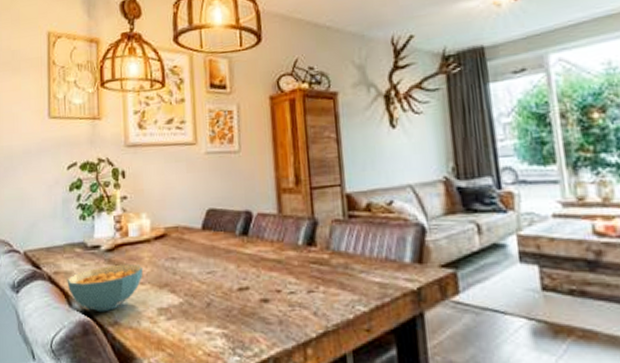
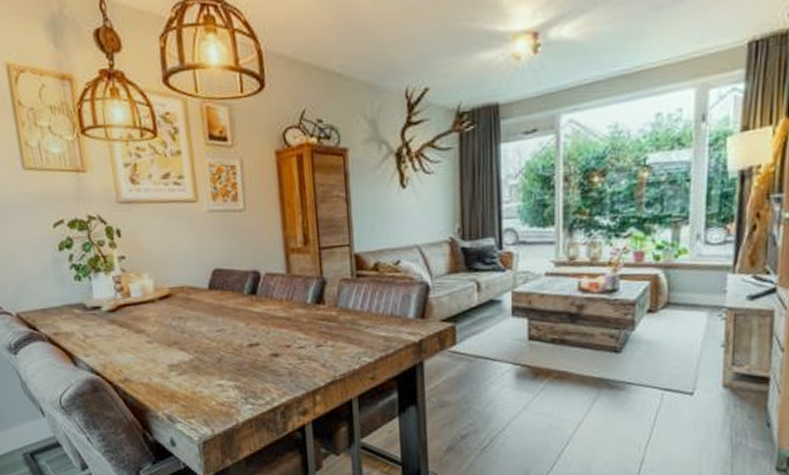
cereal bowl: present [67,263,144,313] -> none [68,323,150,371]

